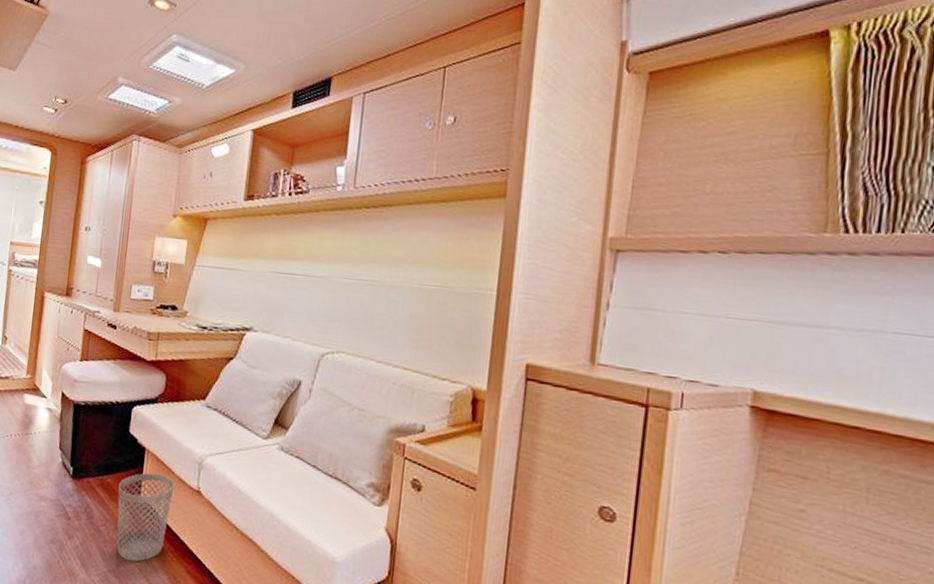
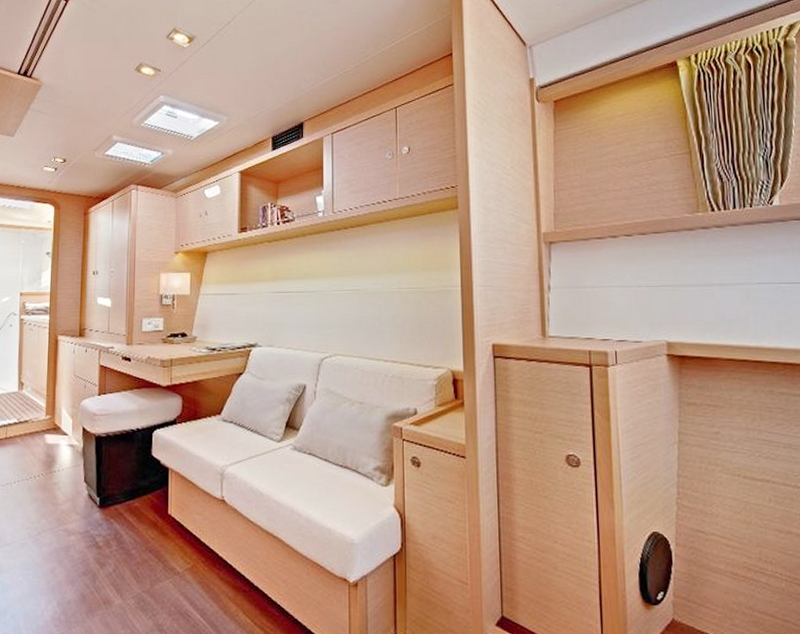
wastebasket: present [117,473,175,562] -> none [145,491,200,578]

